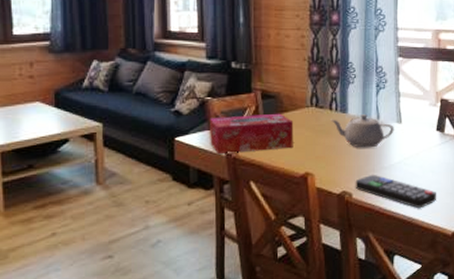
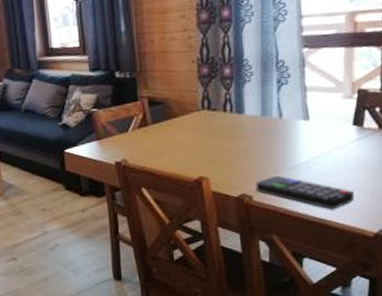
tissue box: present [210,113,294,153] -> none [97,119,185,163]
teapot: present [331,114,394,148] -> none [225,113,300,149]

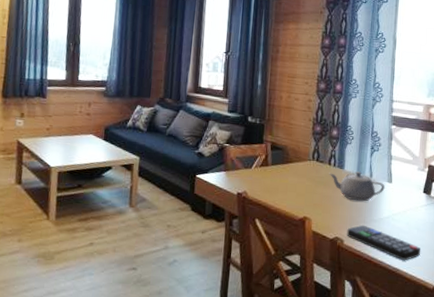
teapot: none [225,113,300,149] -> present [329,171,385,202]

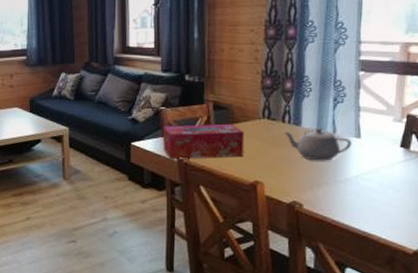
tissue box: none [225,161,297,194] -> present [163,123,245,159]
remote control: present [347,224,421,260] -> none [306,186,398,223]

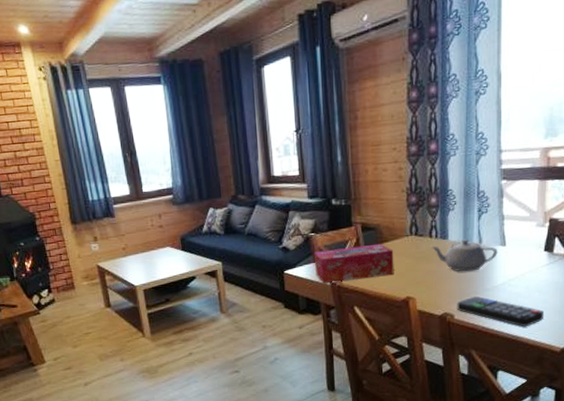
remote control: none [306,186,398,223] -> present [457,296,545,327]

